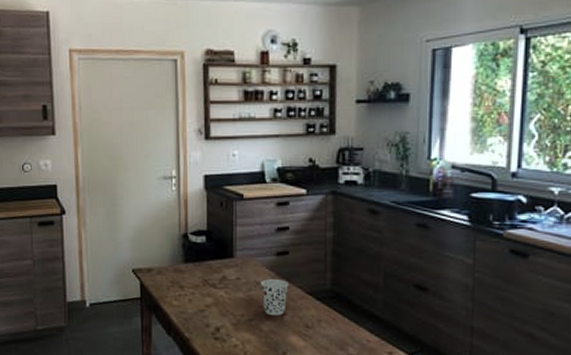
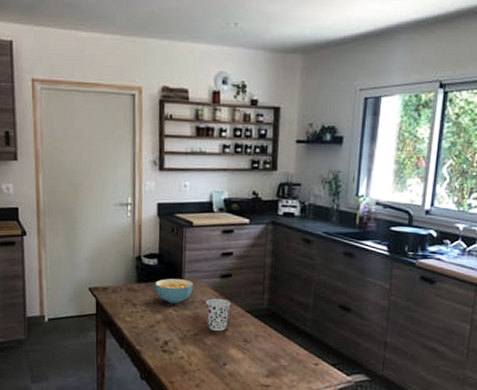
cereal bowl: none [204,257,246,286] -> present [155,278,193,304]

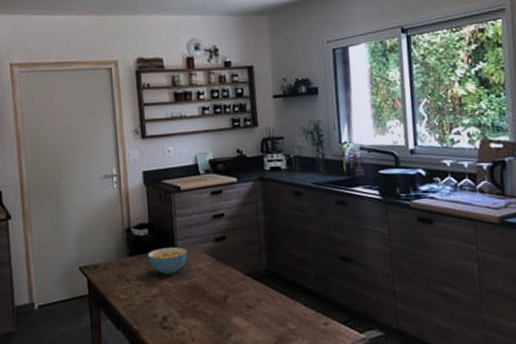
cup: present [206,298,231,332] -> none [202,263,228,300]

